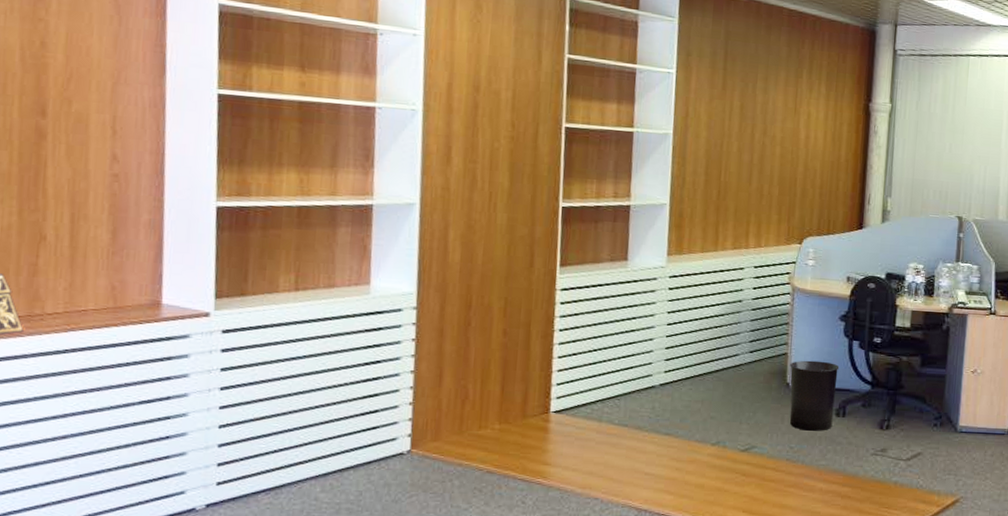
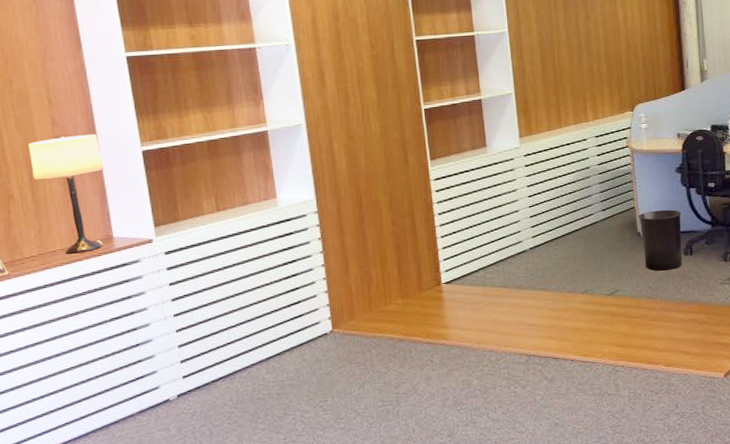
table lamp: none [75,176,167,318] -> present [28,134,104,254]

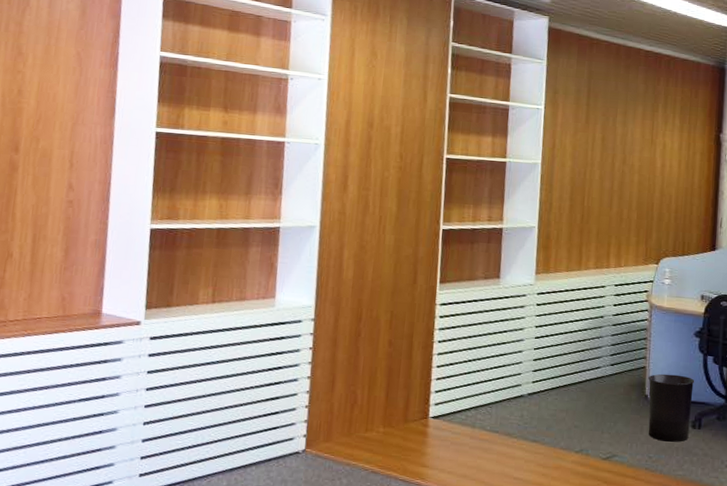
table lamp: present [28,134,104,254] -> none [36,202,110,325]

